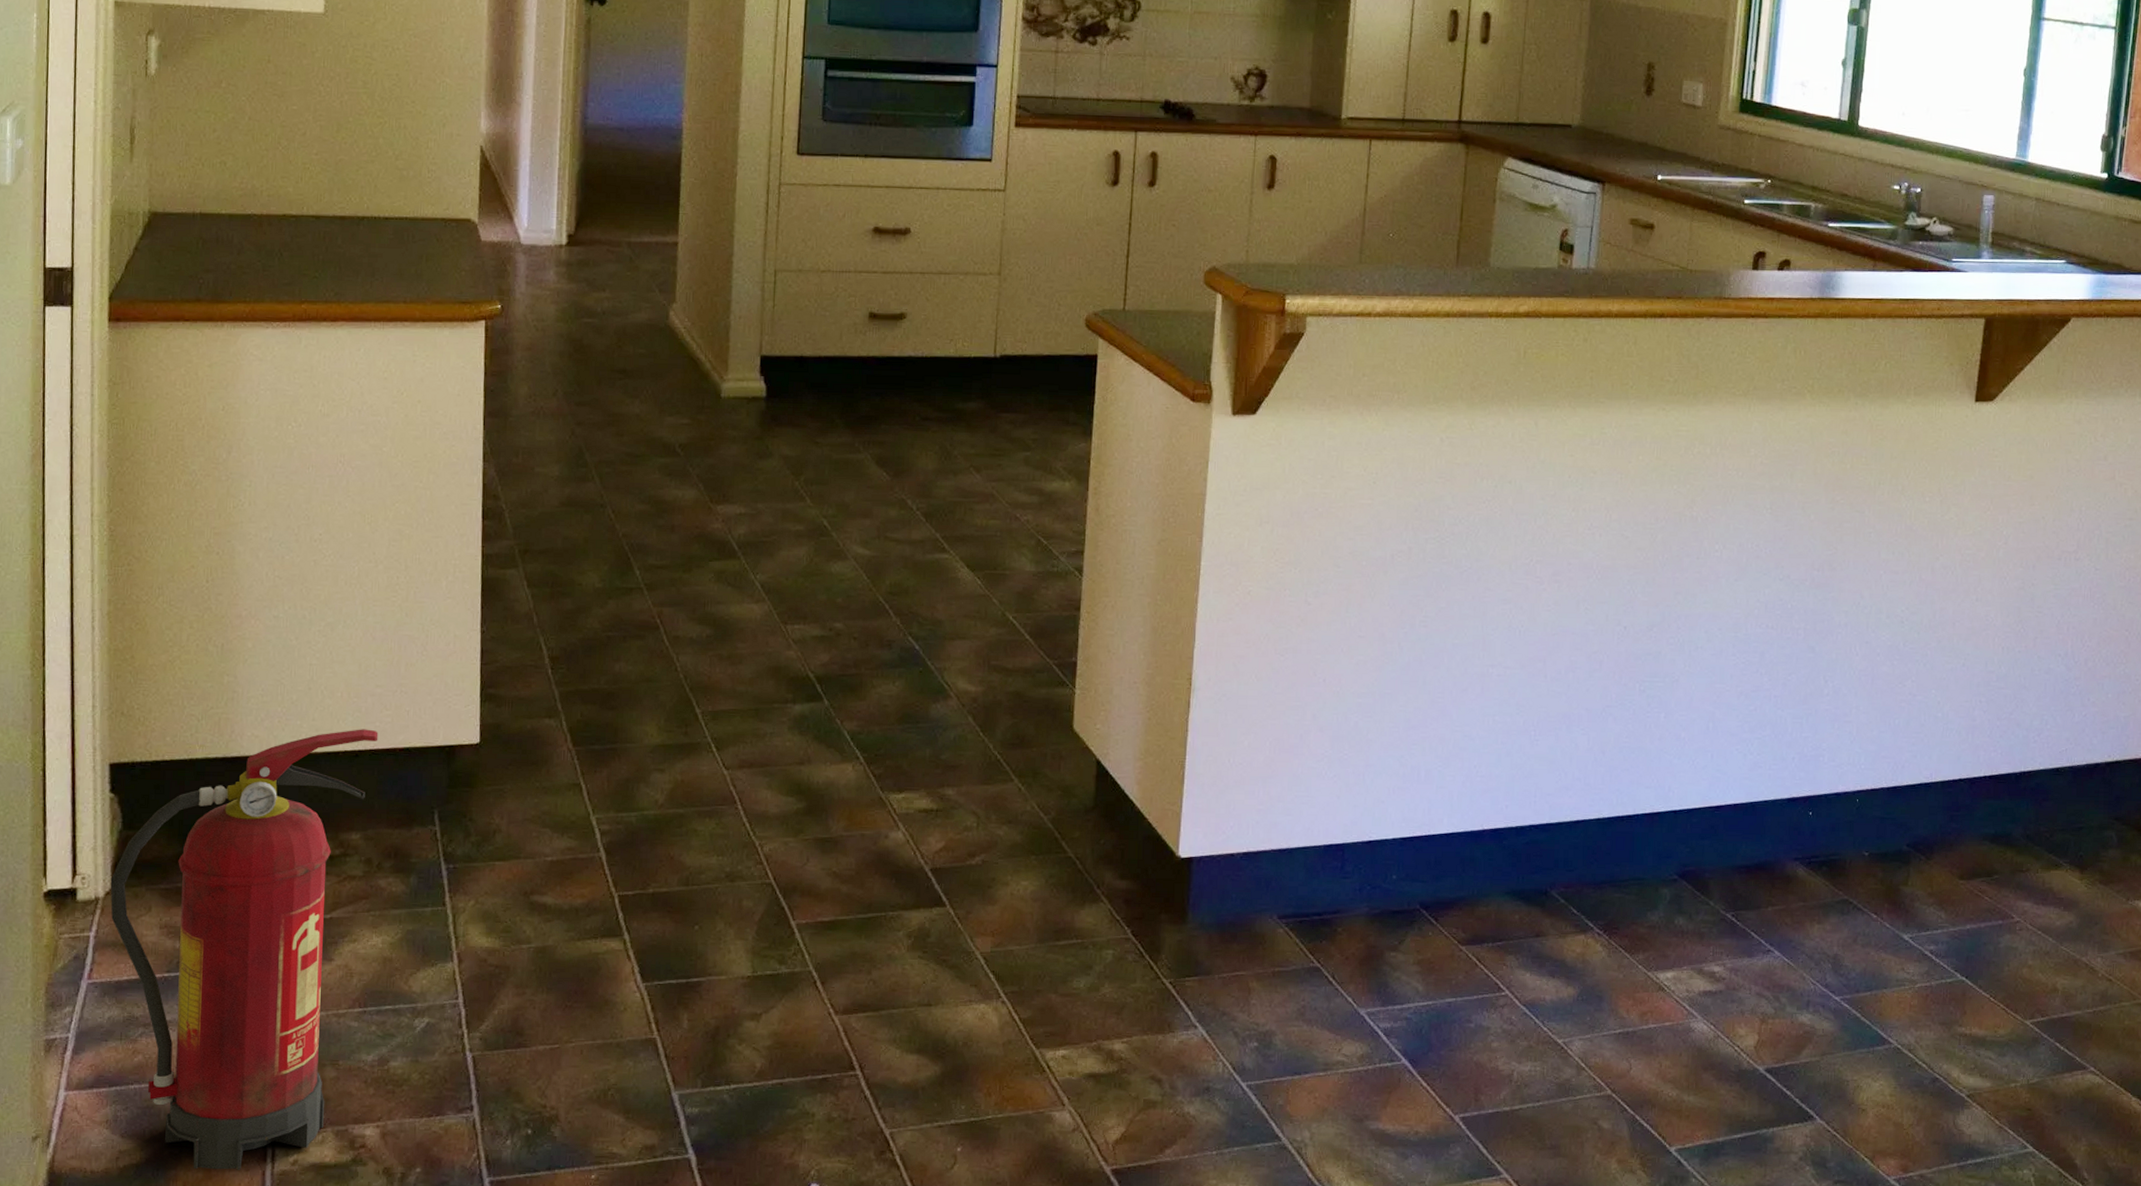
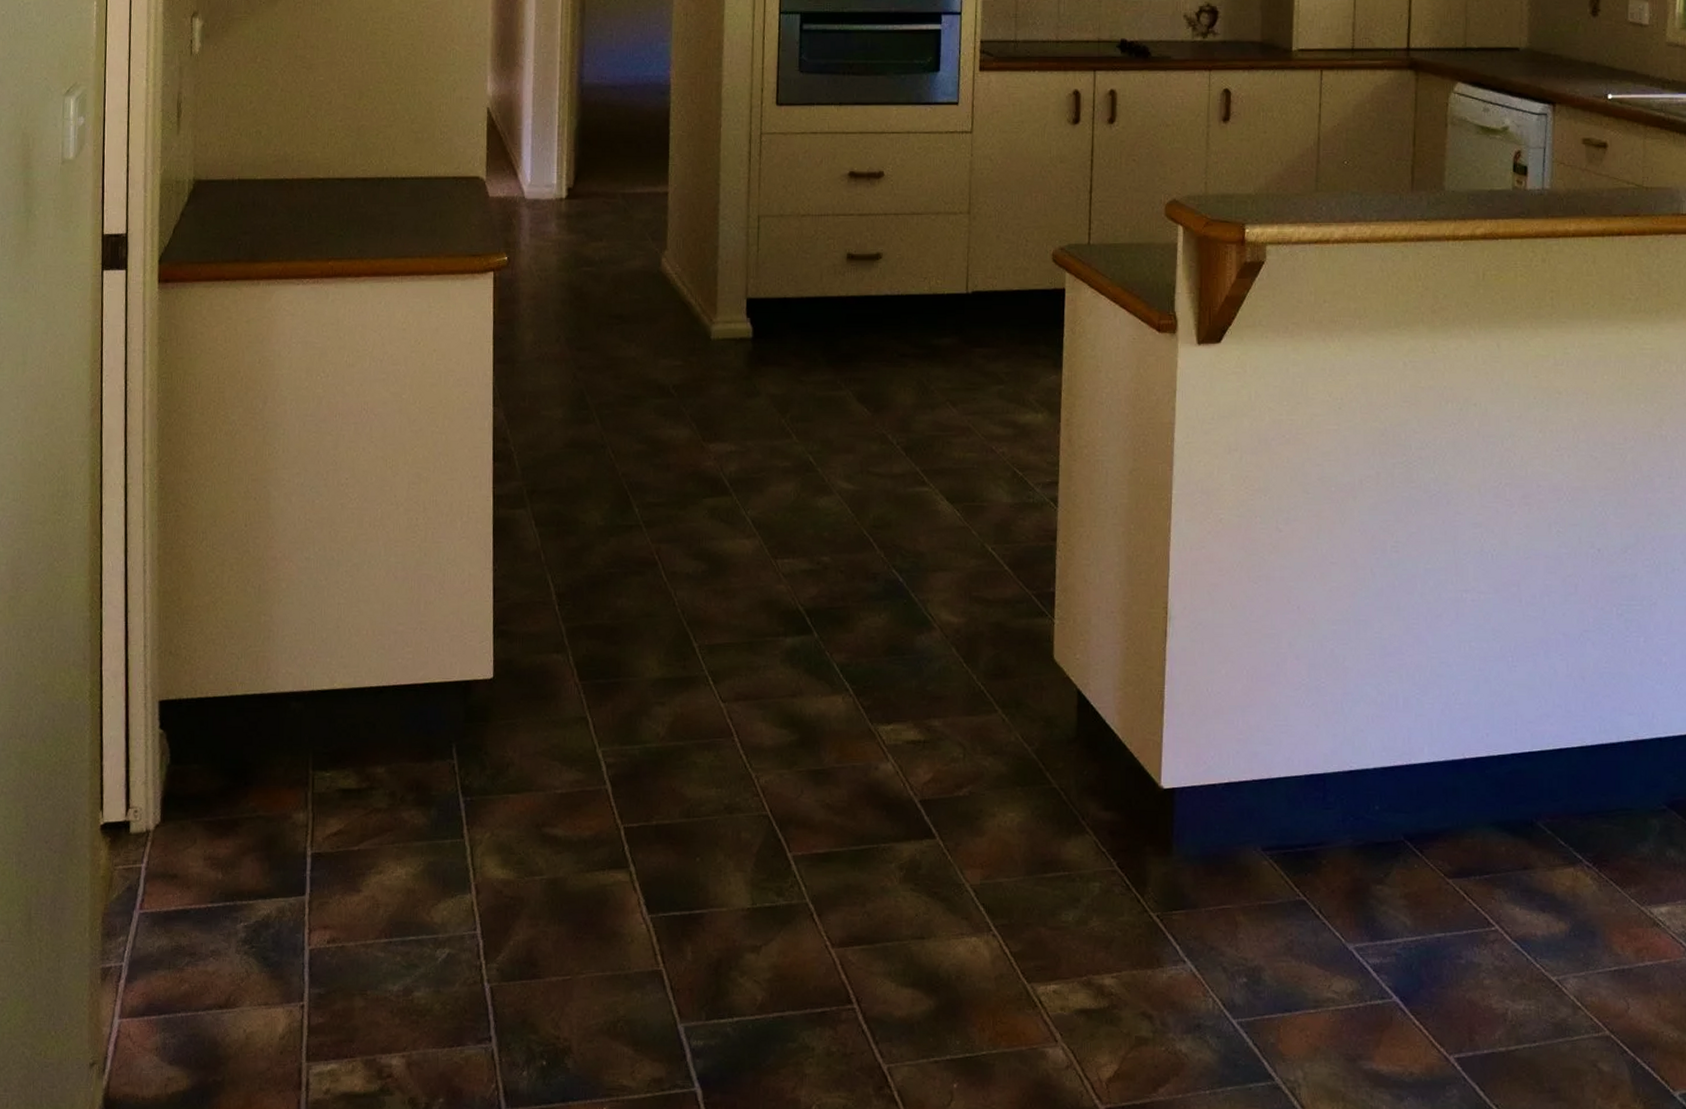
fire extinguisher: present [110,729,379,1170] -> none [159,665,401,1098]

